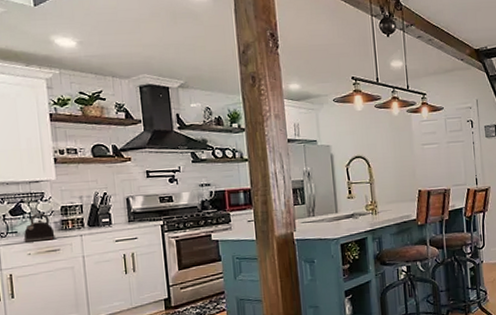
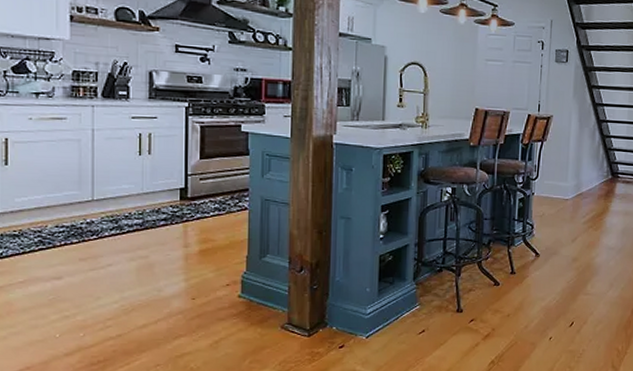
kettle: present [23,213,55,243] -> none [25,74,62,108]

